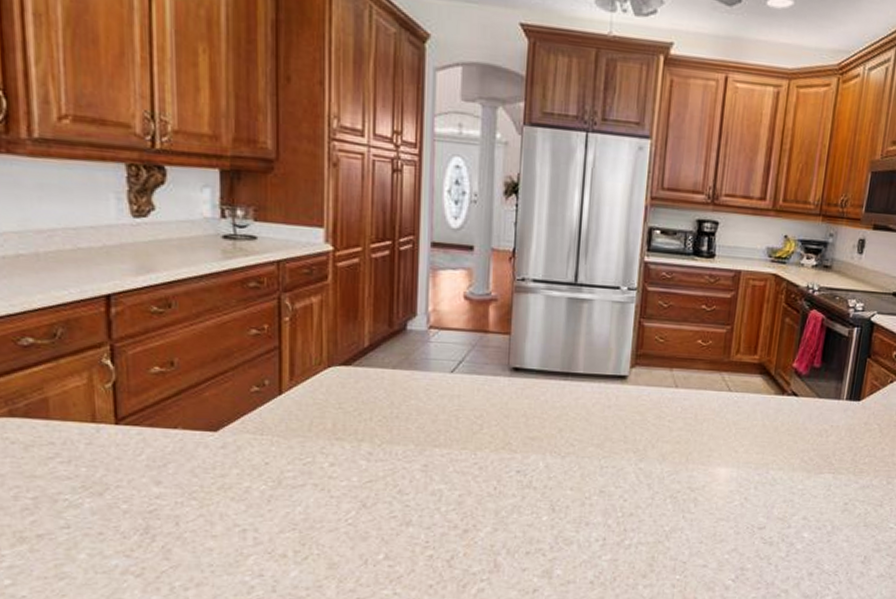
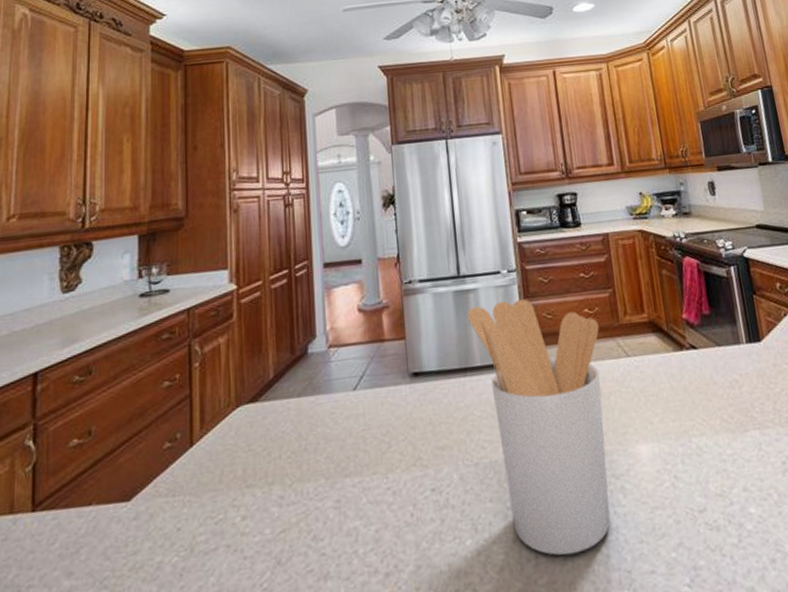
utensil holder: none [577,317,709,542] -> present [467,298,611,556]

